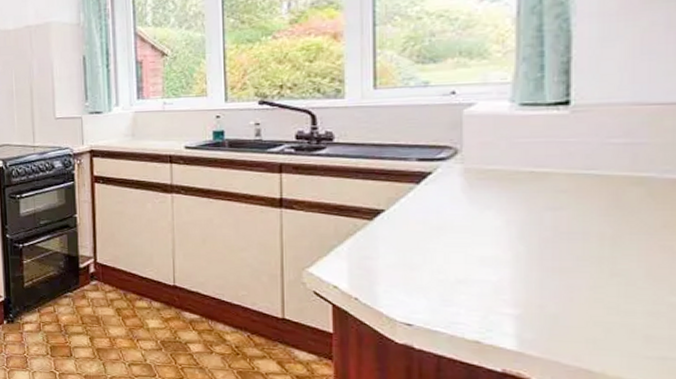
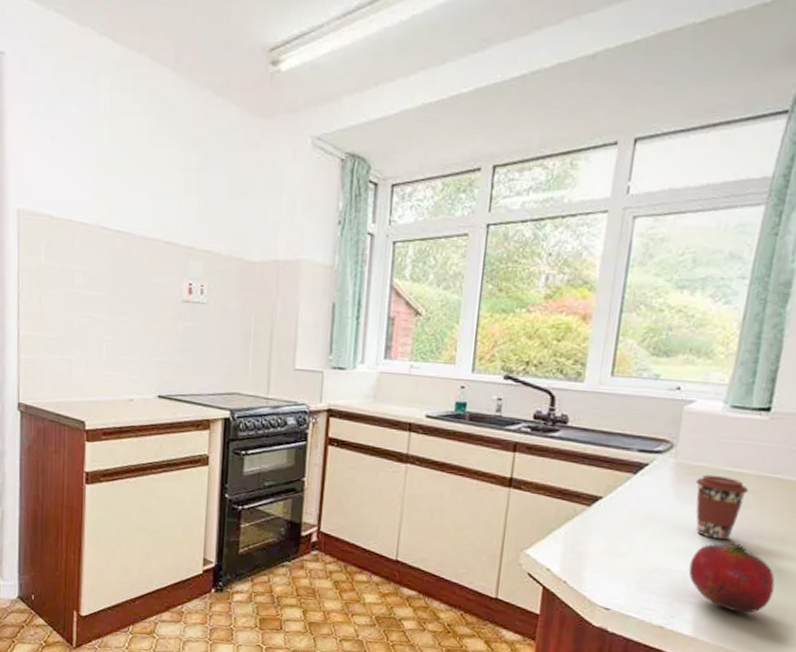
coffee cup: none [491,177,558,246] -> present [695,474,748,541]
fruit: none [500,249,613,323] -> present [688,544,775,613]

